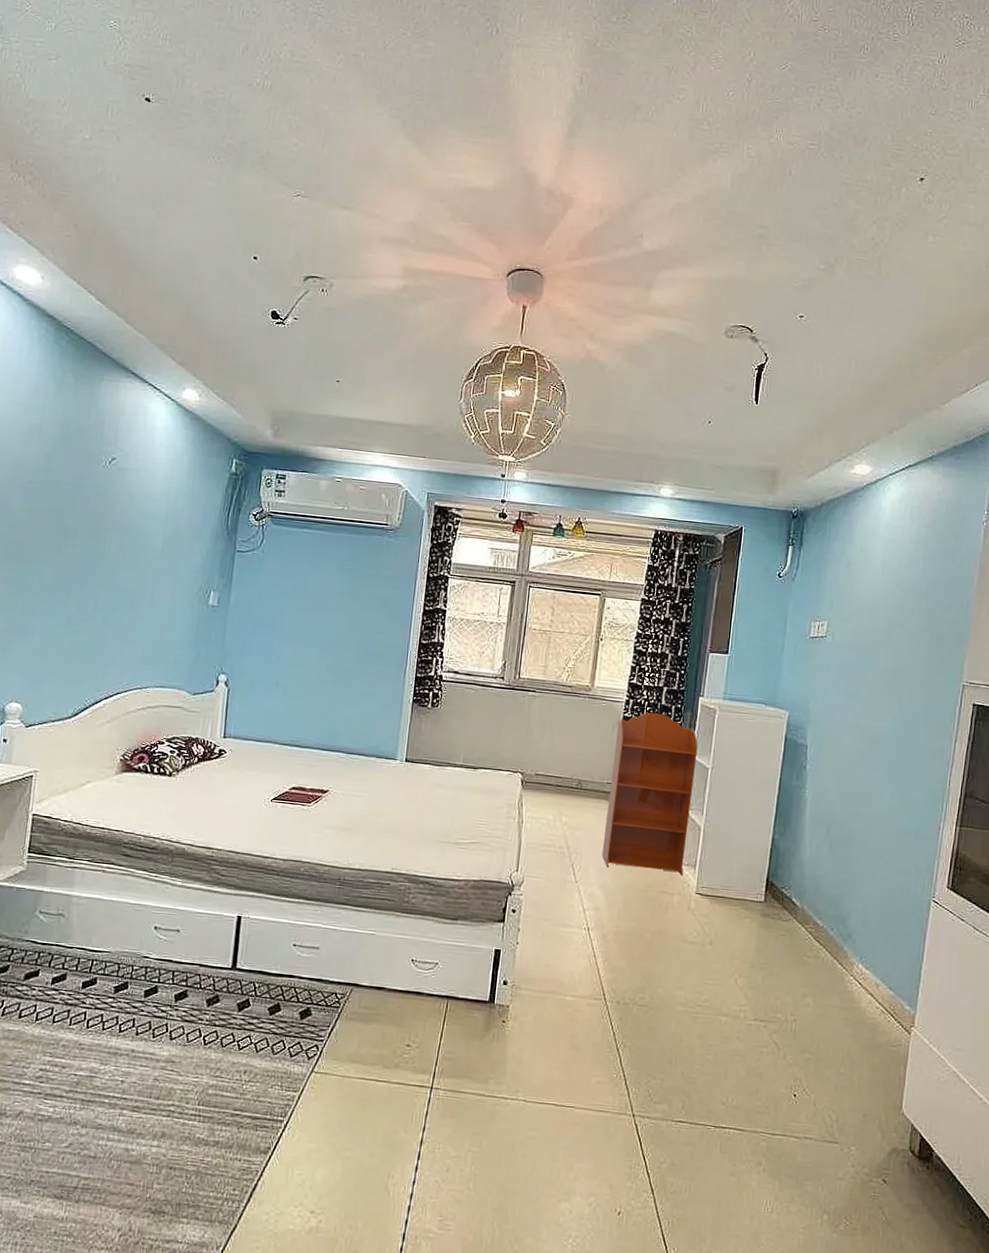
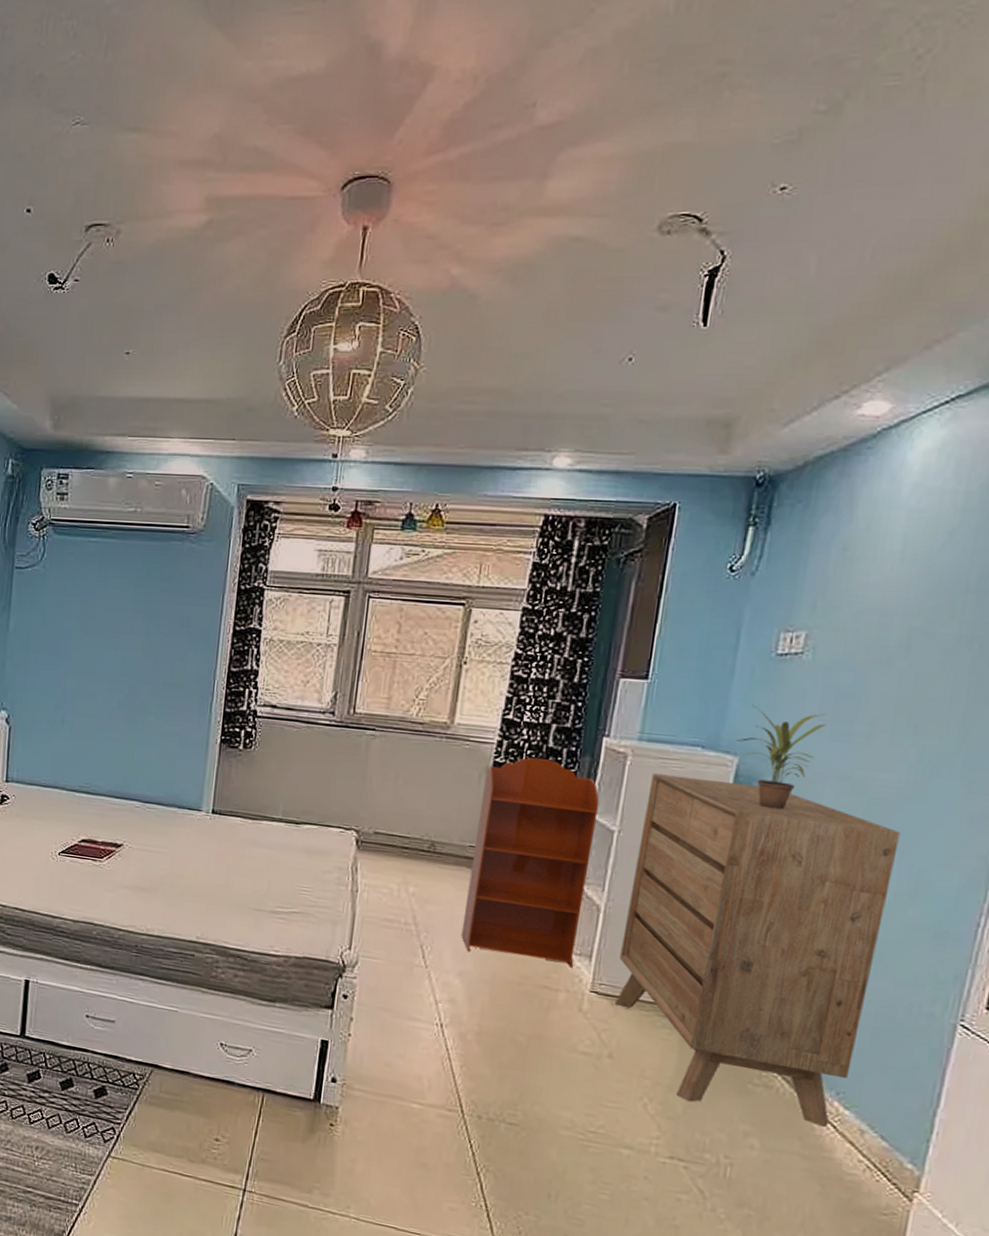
dresser: none [713,724,891,985] -> present [615,773,901,1128]
potted plant: none [787,673,843,750] -> present [736,705,828,810]

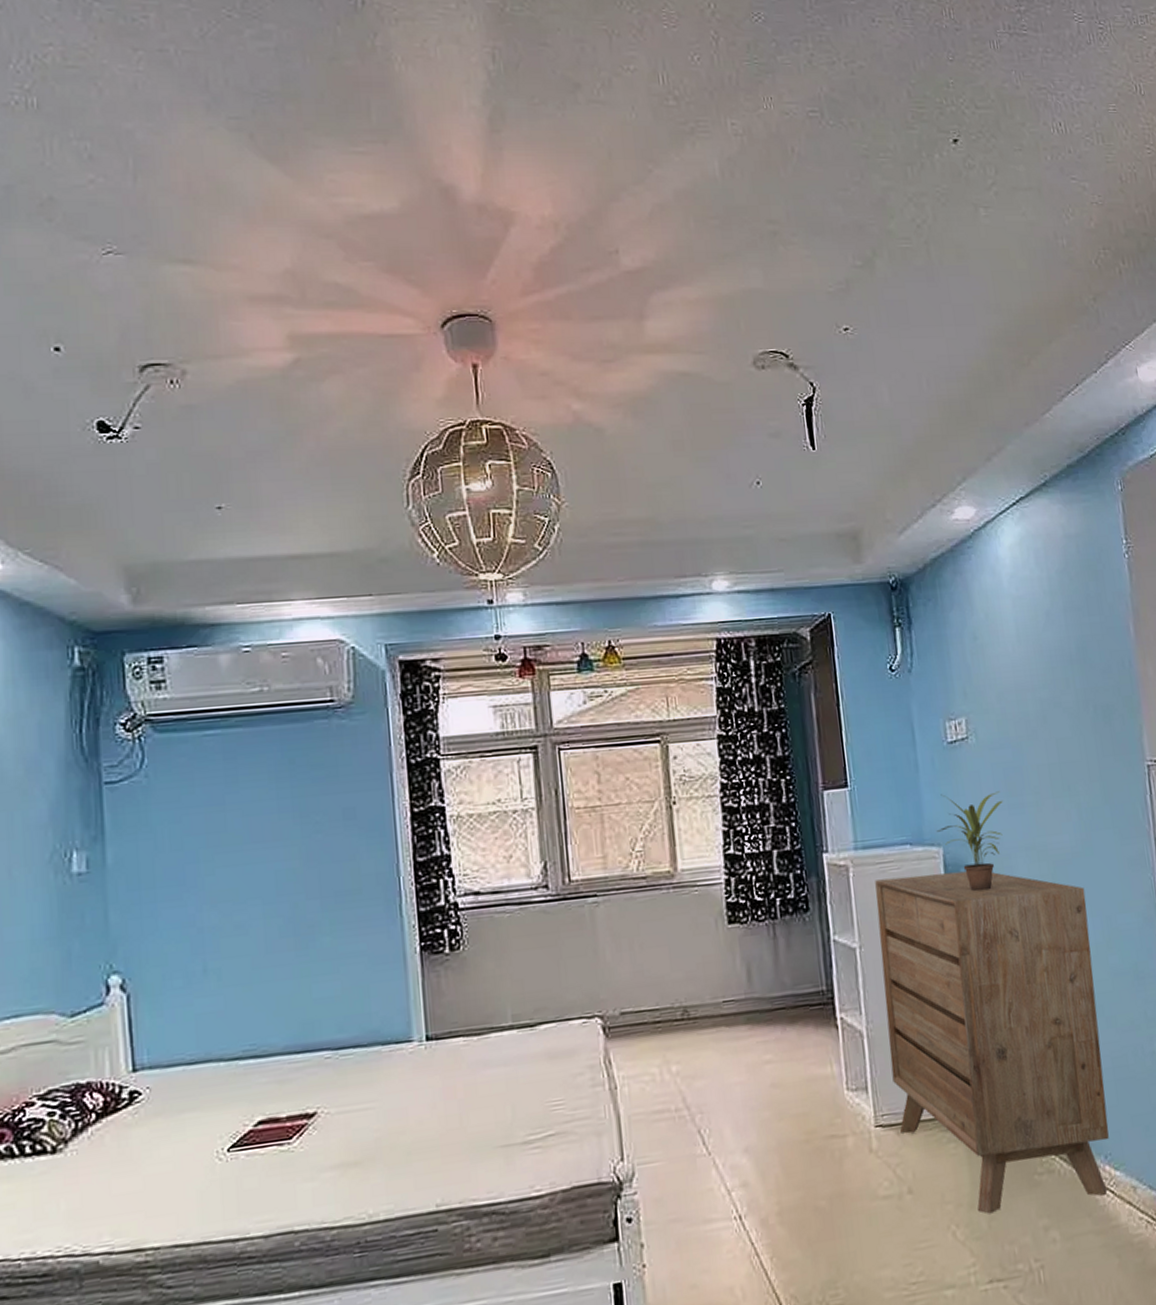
bookcase: present [461,757,600,968] -> none [721,888,854,1121]

